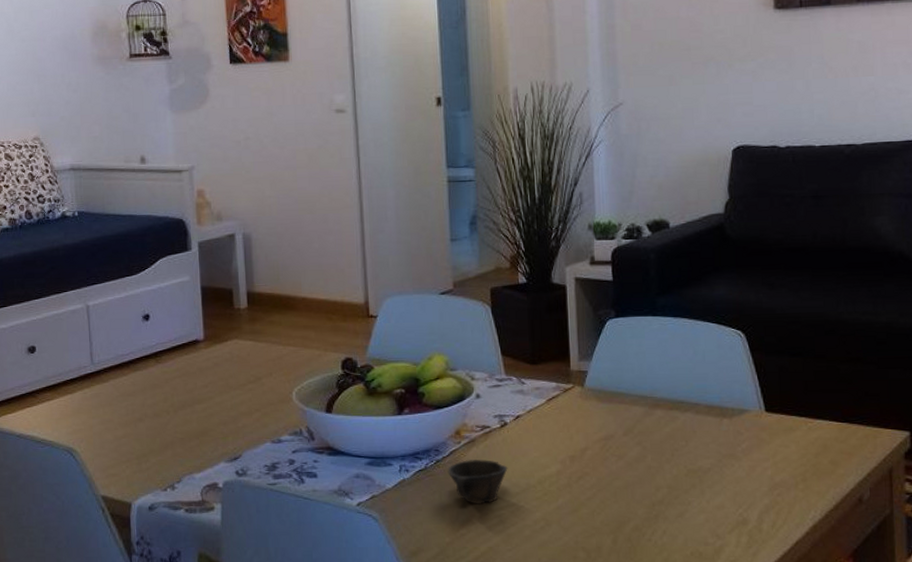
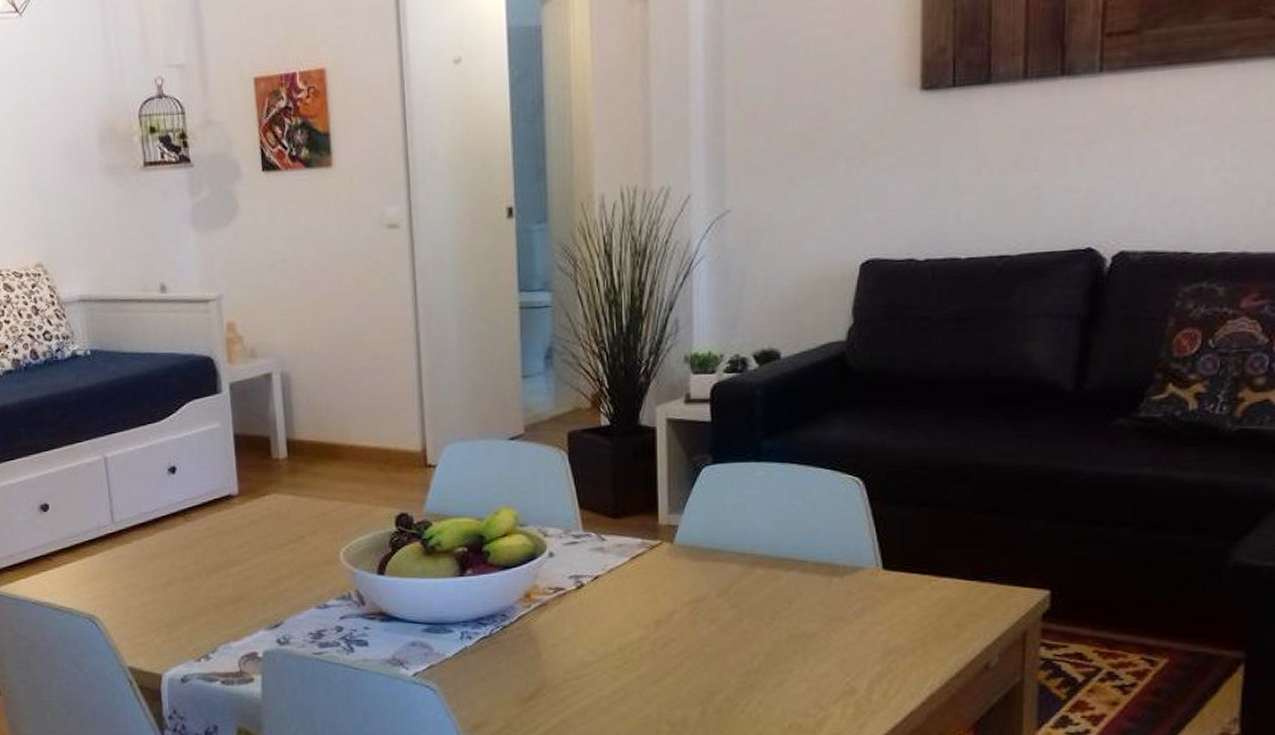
cup: present [447,460,508,504] -> none [515,625,584,674]

